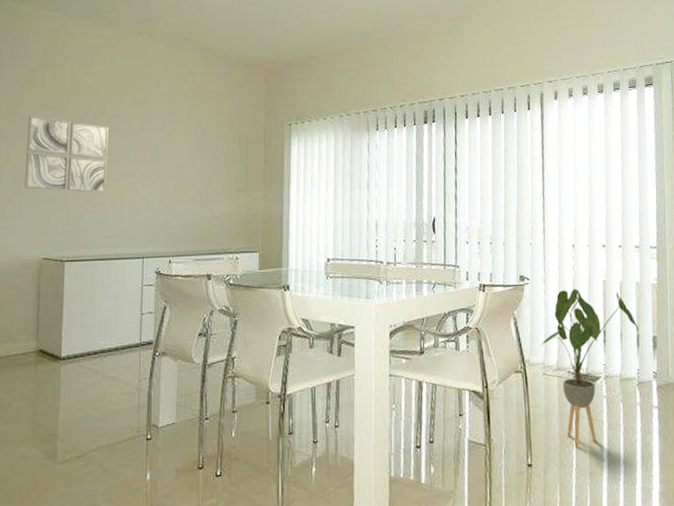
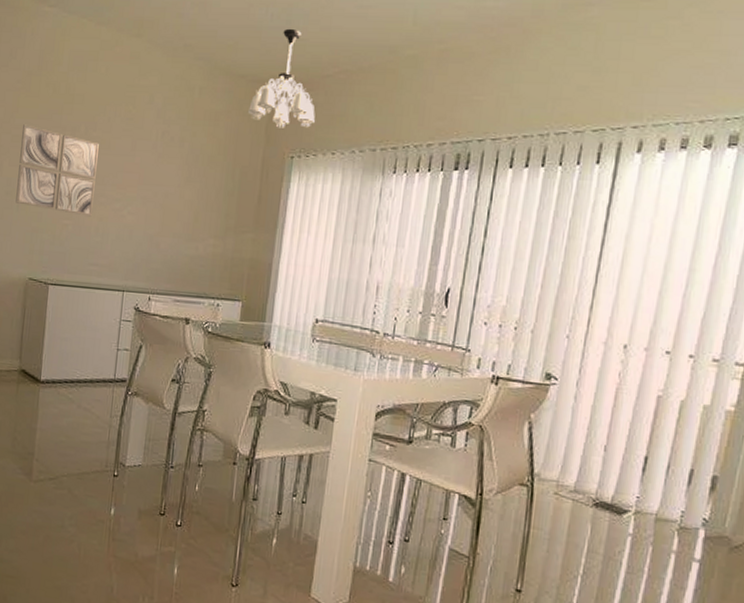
chandelier: none [247,21,306,102] -> present [248,28,315,128]
house plant: present [540,288,640,447] -> none [556,399,696,584]

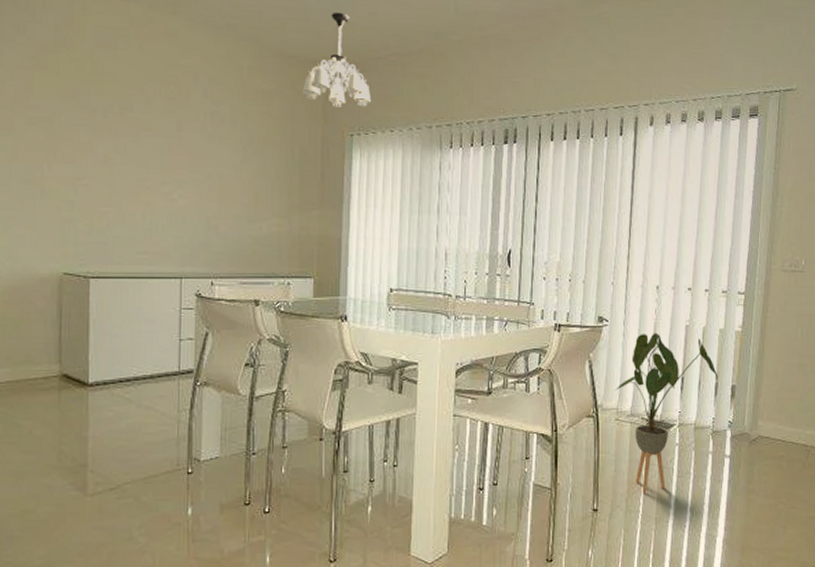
wall art: present [15,124,99,217] -> none [38,105,138,202]
house plant: none [556,399,696,584] -> present [614,333,718,494]

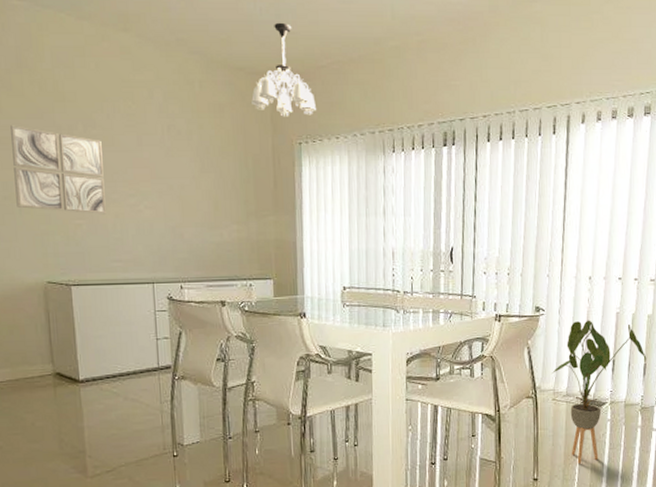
wall art: none [38,105,138,202] -> present [11,125,106,214]

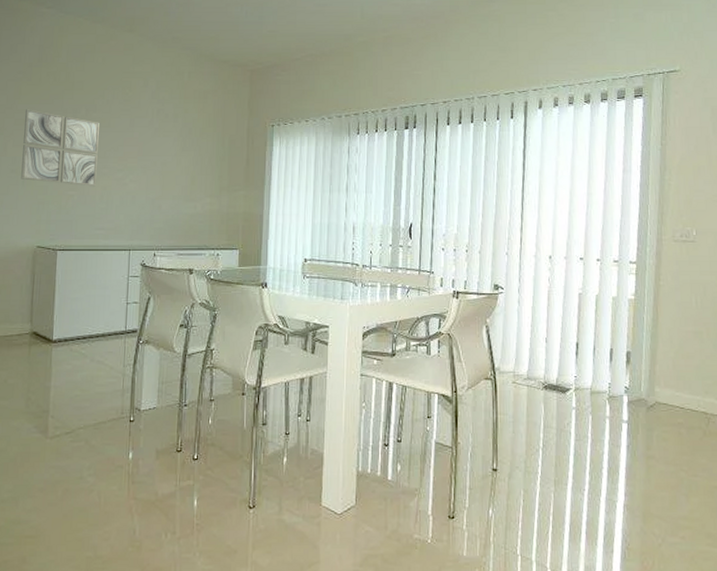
chandelier: present [251,22,316,117] -> none [232,22,289,102]
house plant: present [551,320,647,464] -> none [511,300,613,456]

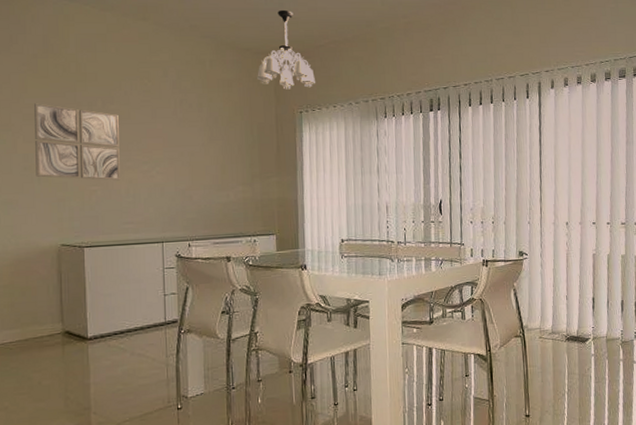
chandelier: none [232,22,289,102] -> present [257,9,315,90]

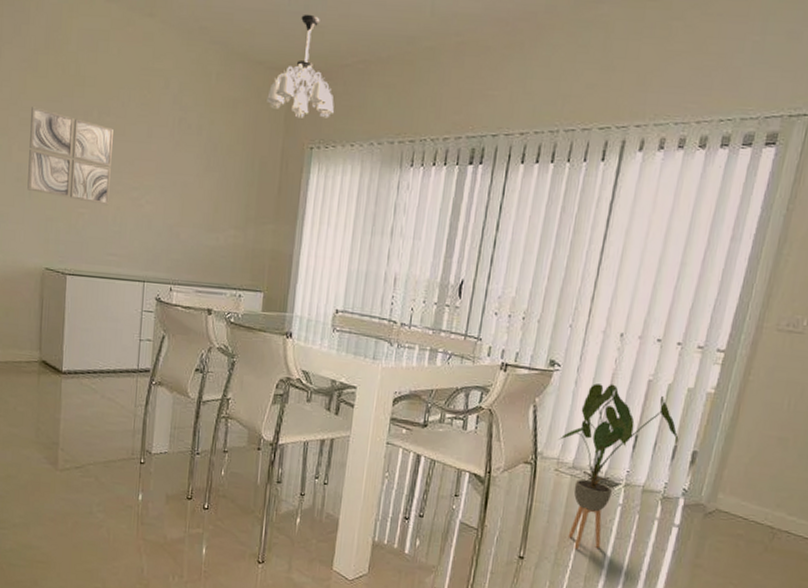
house plant: none [537,262,624,399] -> present [558,383,679,550]

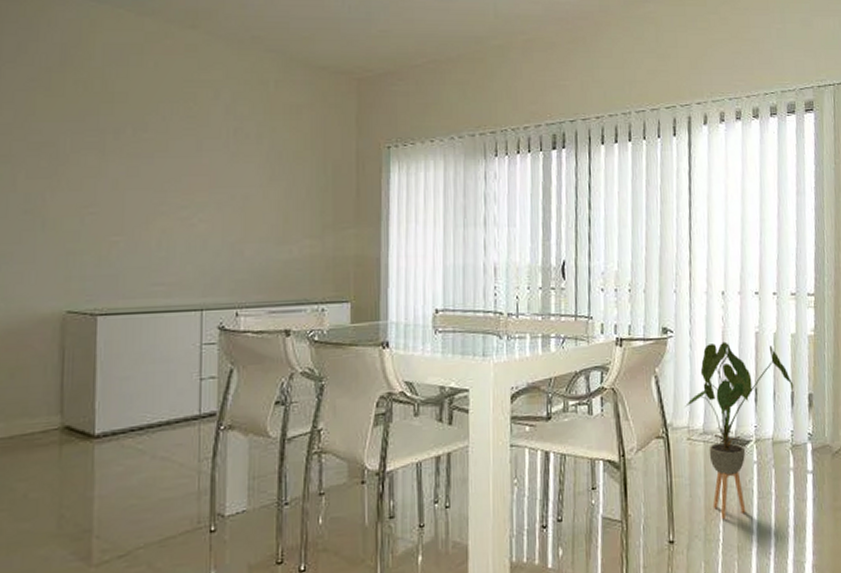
wall art: present [27,107,113,206] -> none [39,129,153,230]
chandelier: present [267,14,334,118] -> none [334,20,408,119]

